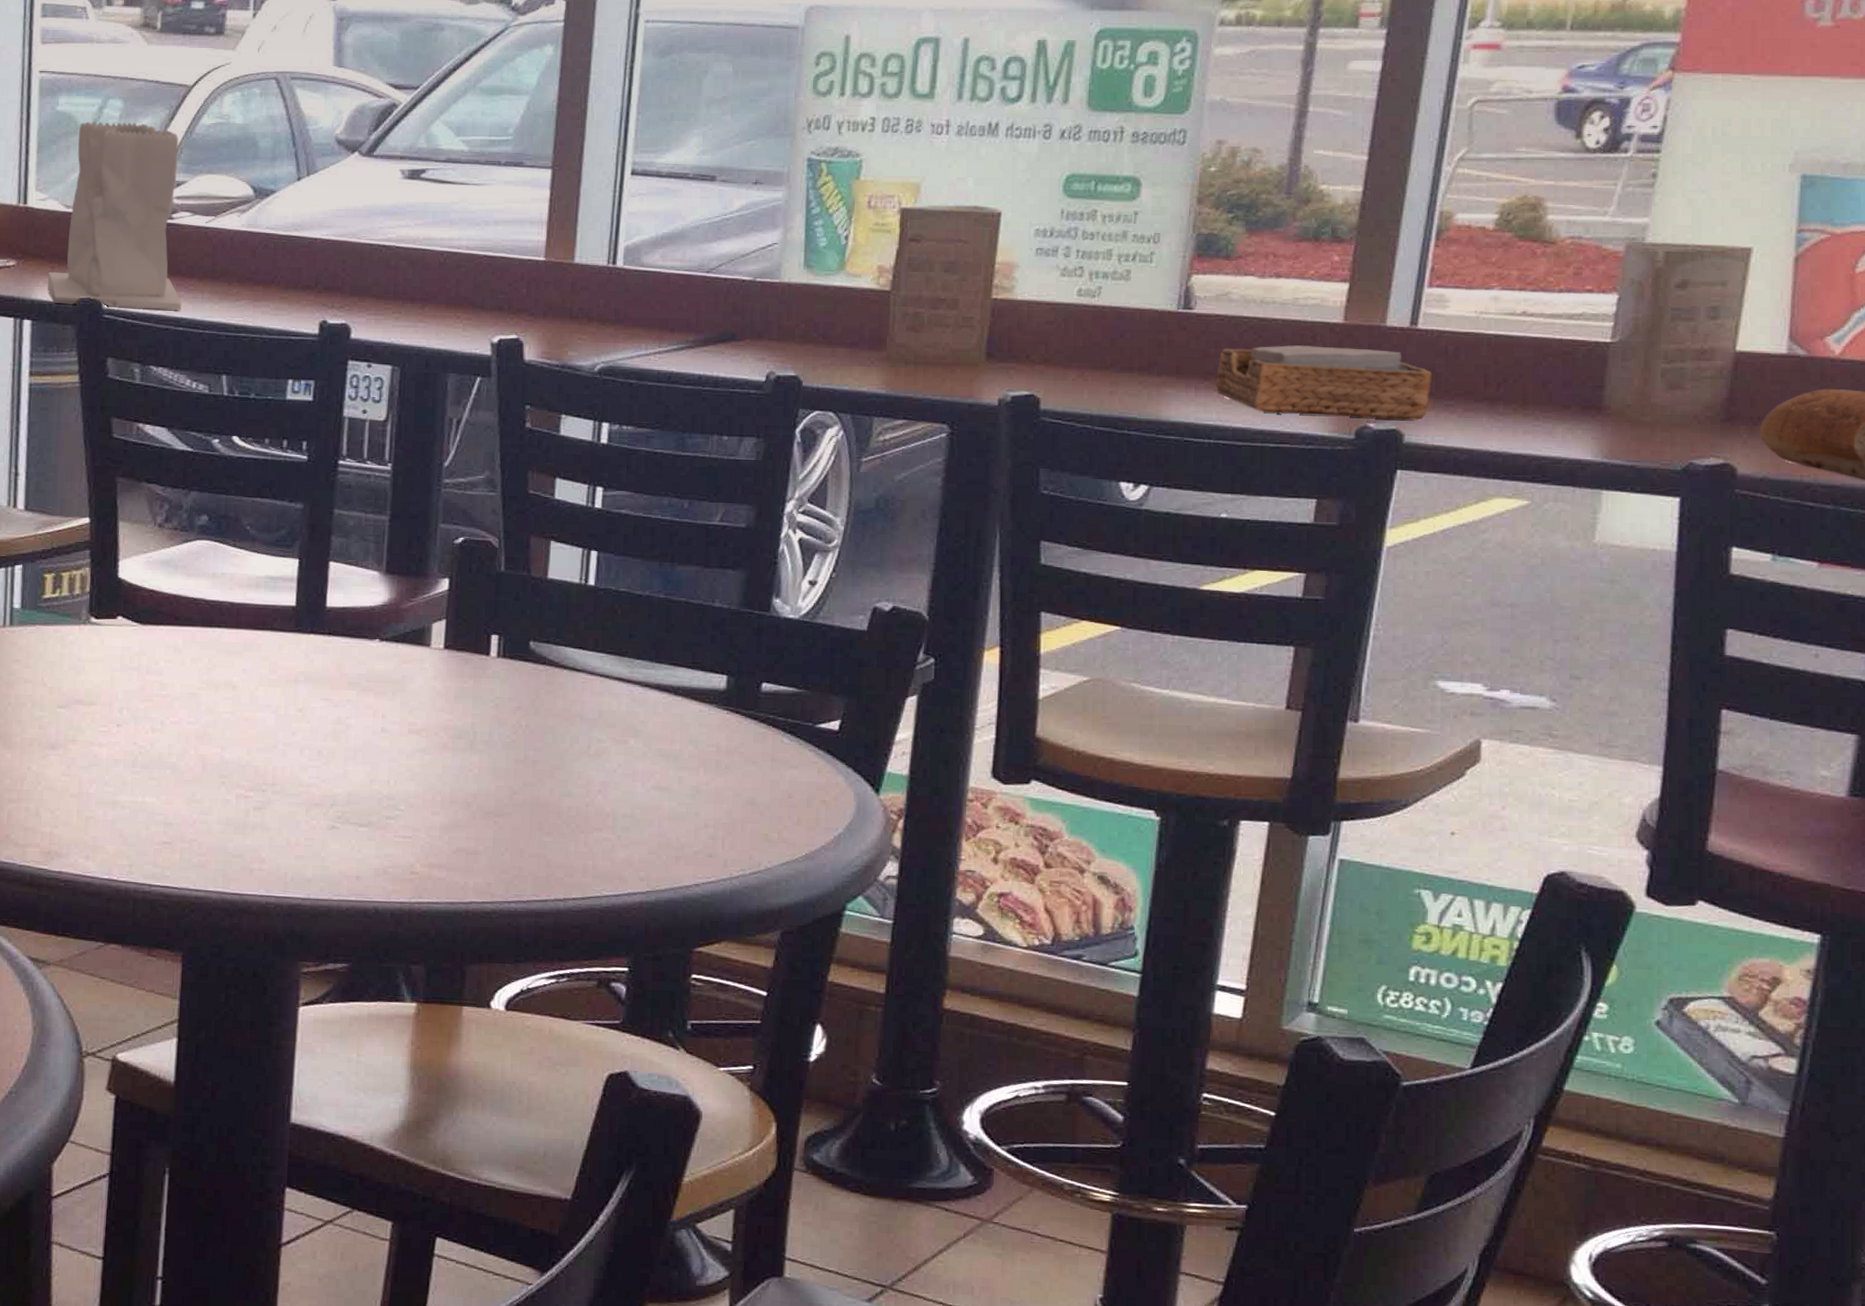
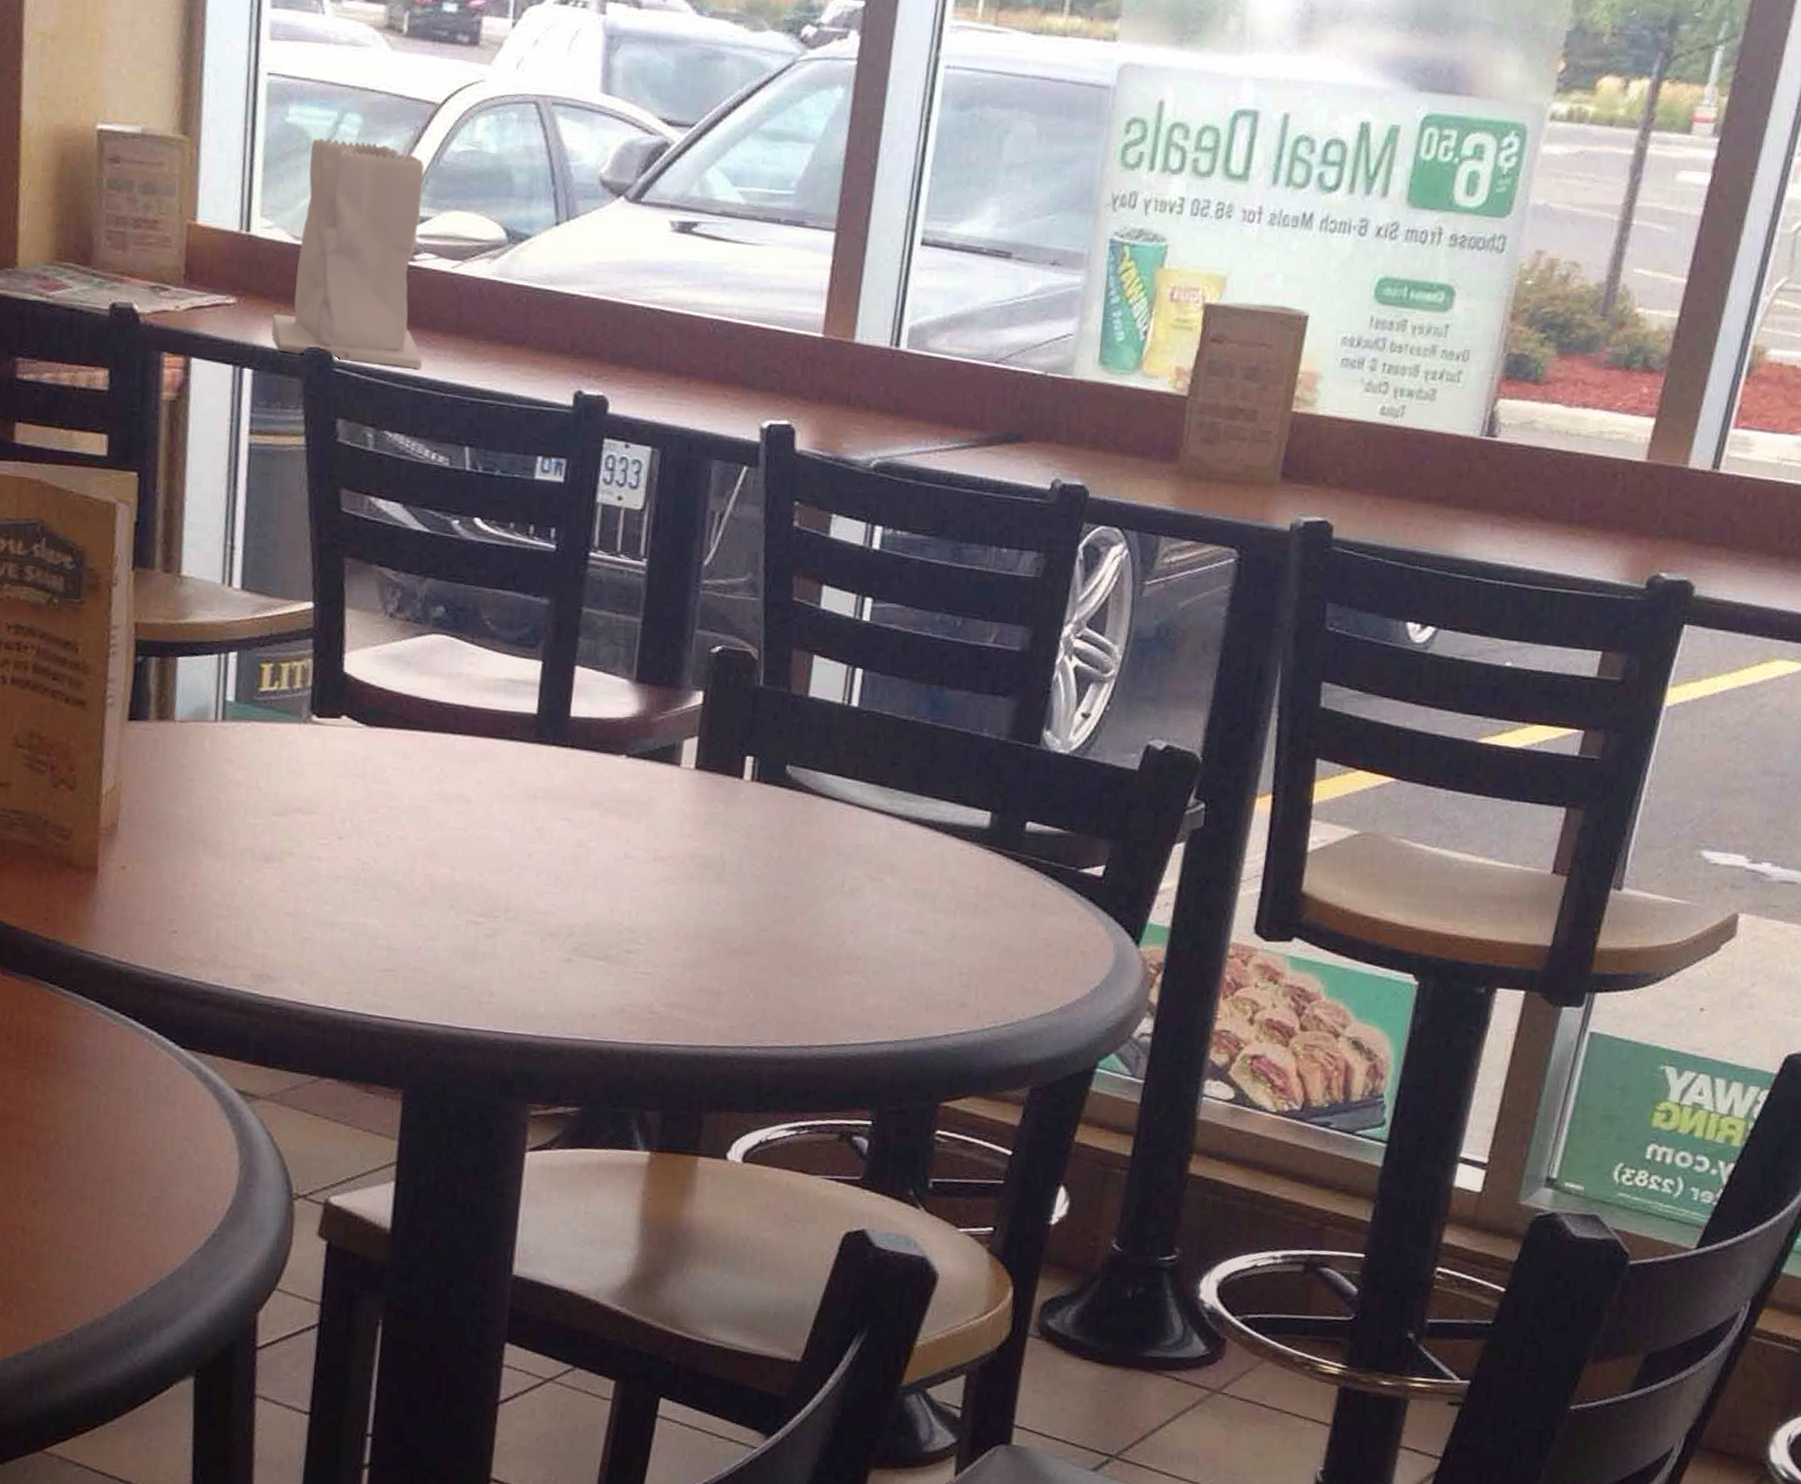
napkin holder: present [1215,345,1432,420] -> none [1512,482,1728,572]

